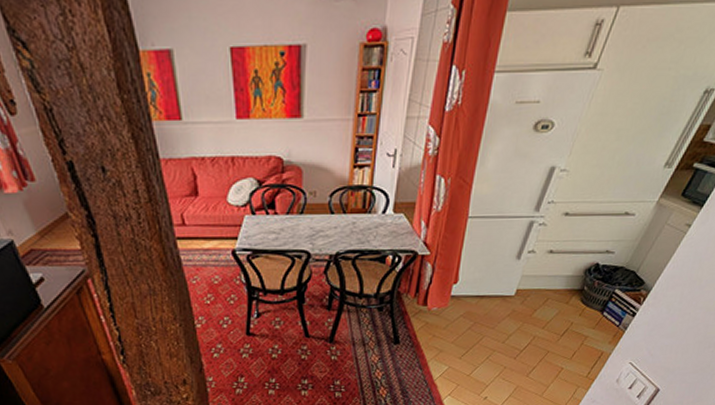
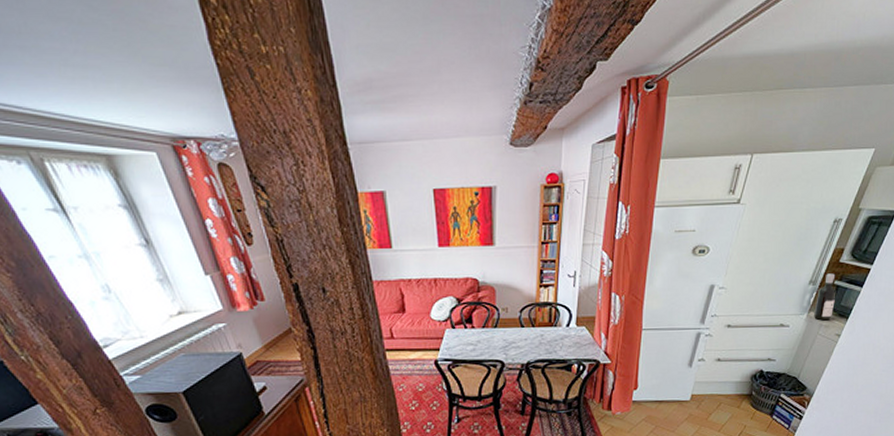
bottle: none [664,154,696,209] -> present [814,273,836,321]

